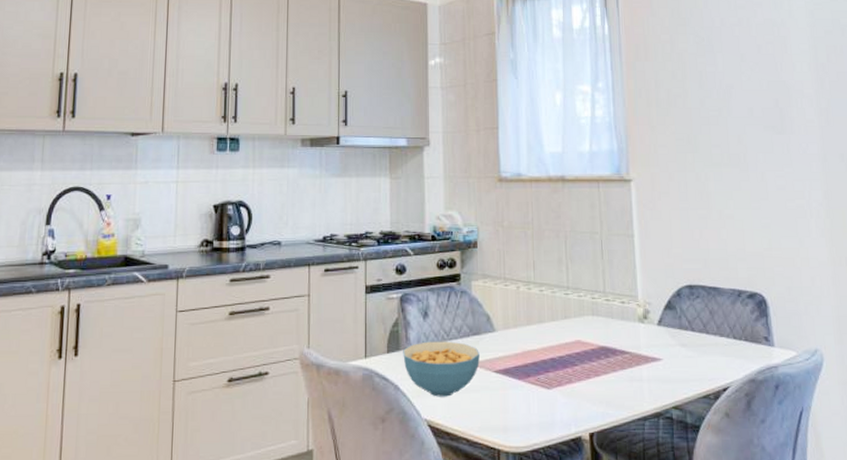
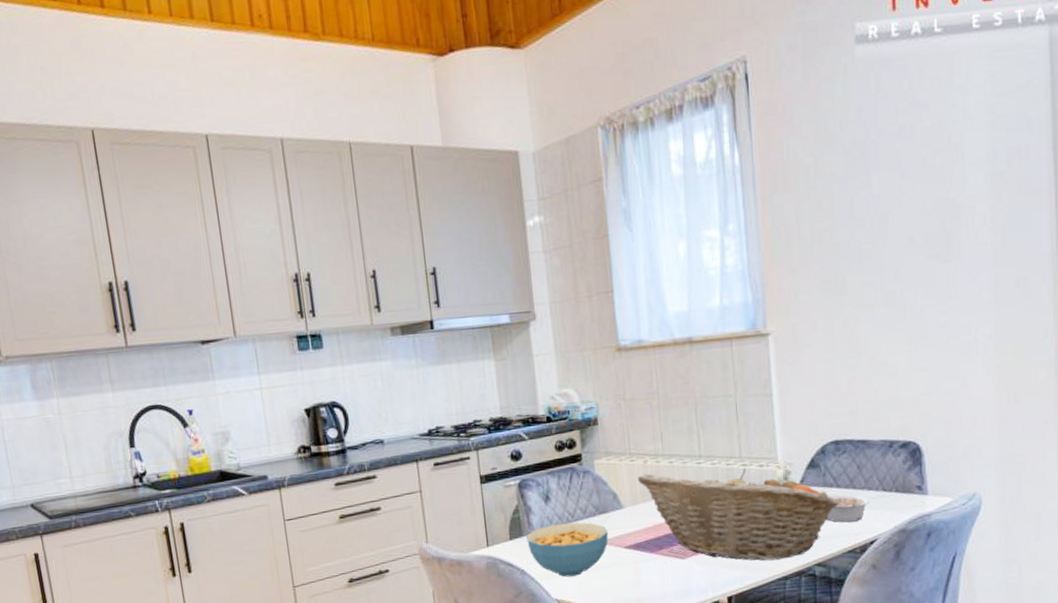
fruit basket: none [509,299,695,399] -> present [637,469,840,561]
legume: none [682,338,722,367] -> present [827,494,871,523]

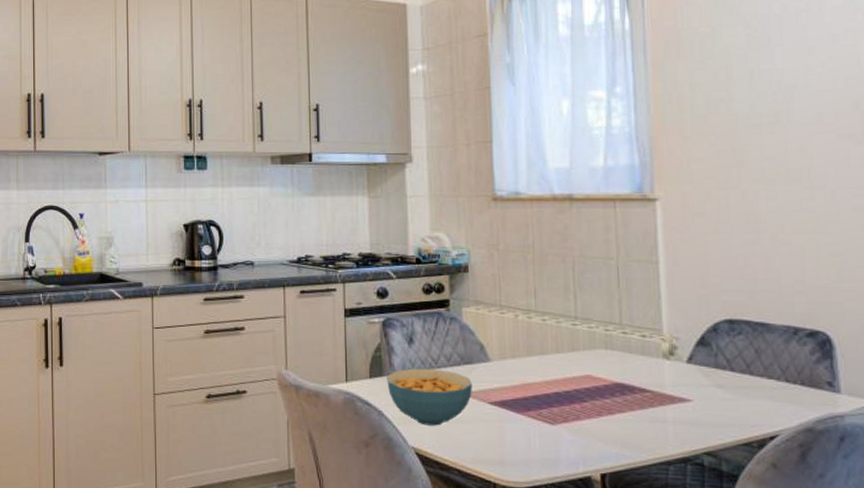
fruit basket: present [637,469,840,561] -> none [506,328,734,442]
legume: present [827,494,871,523] -> none [718,378,771,411]

